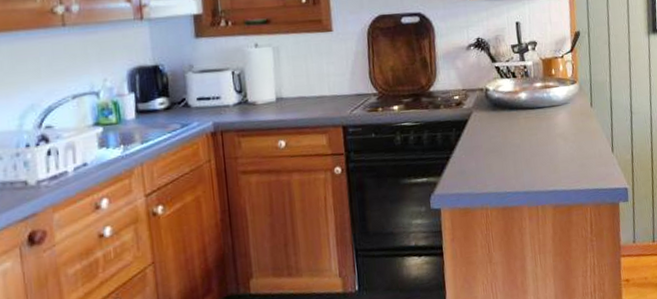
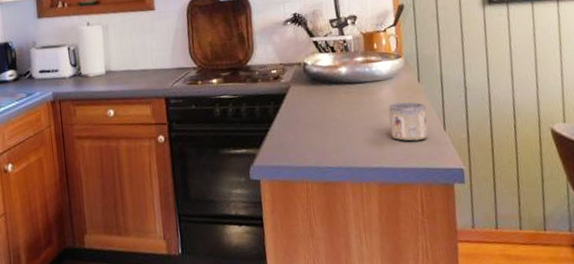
mug: none [563,126,598,164] -> present [388,102,428,141]

